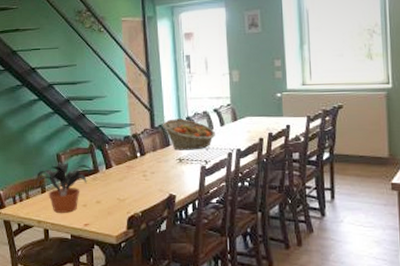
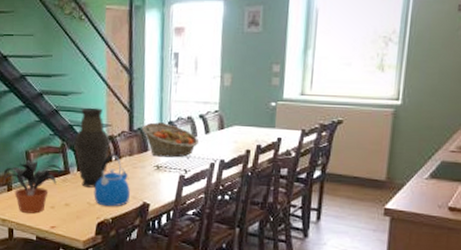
vase: none [101,109,134,184] -> present [74,107,110,188]
kettle: none [122,152,156,201] -> present [94,155,130,207]

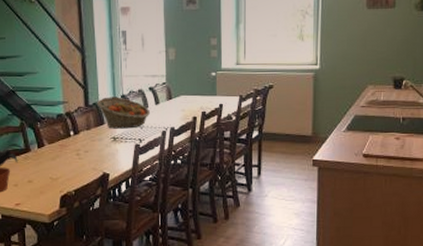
vase: present [74,107,110,188] -> none [33,86,68,163]
kettle: present [94,155,130,207] -> none [55,131,90,180]

